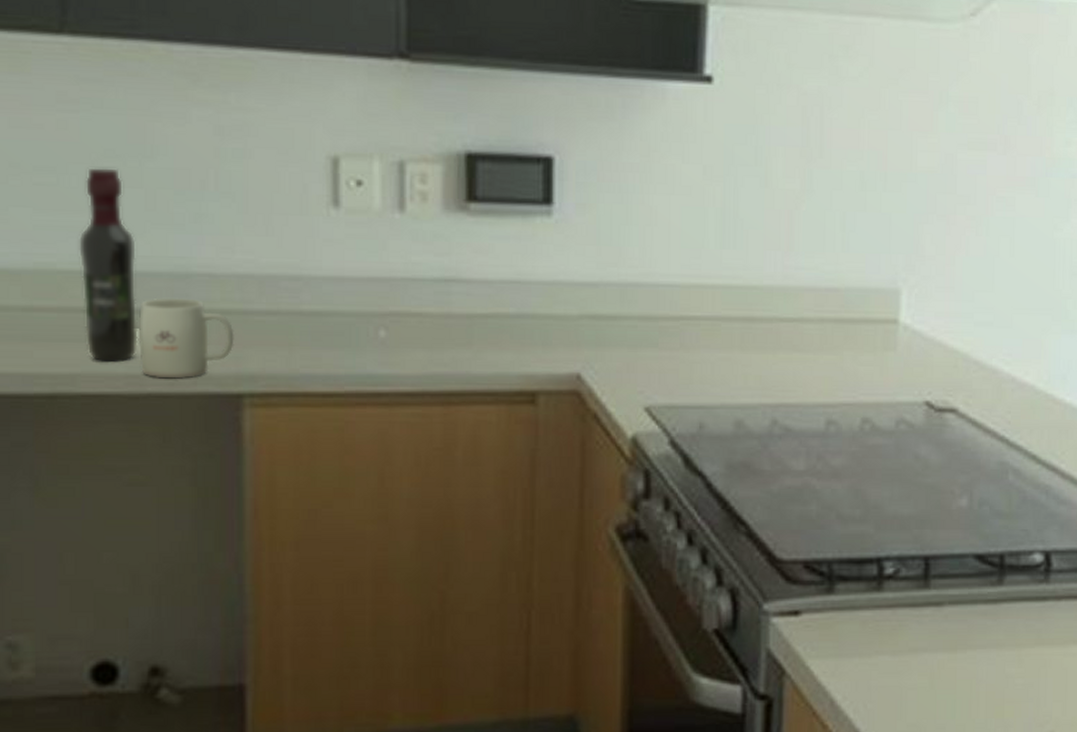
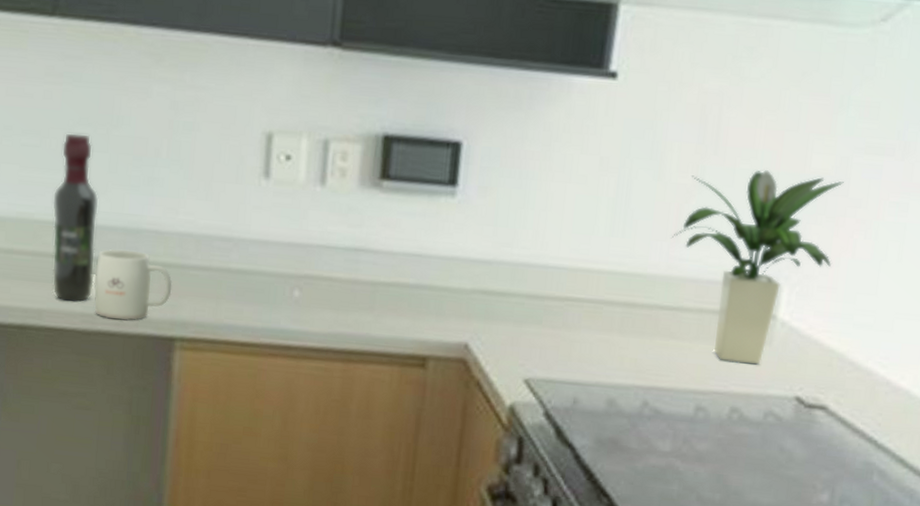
potted plant: none [784,171,951,372] -> present [671,170,844,364]

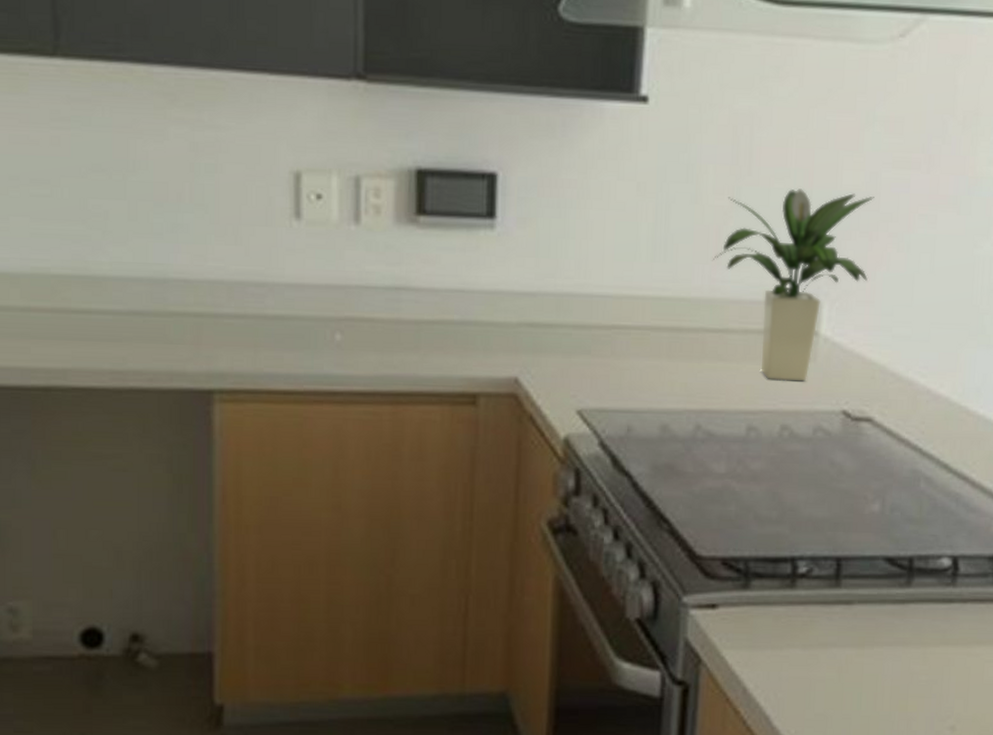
wine bottle: present [52,132,99,302] -> none [69,180,121,360]
mug: present [94,248,173,321] -> none [121,300,206,375]

